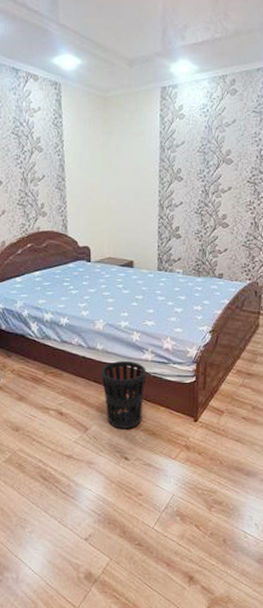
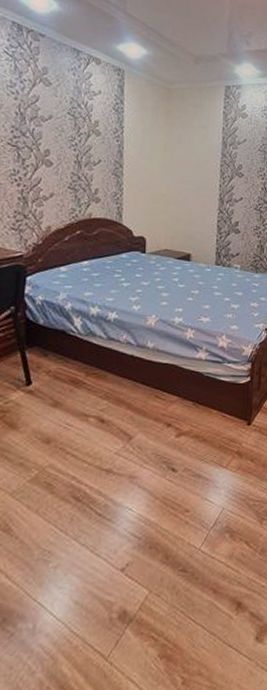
wastebasket: present [101,360,146,429] -> none [150,359,200,436]

